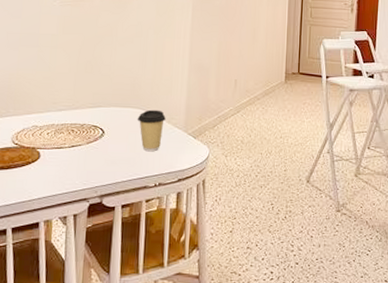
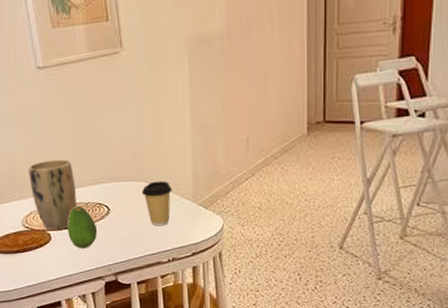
plant pot: none [27,80,74,149] -> present [28,159,77,230]
fruit: none [58,127,89,169] -> present [67,206,98,249]

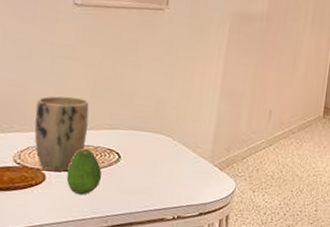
coffee cup: present [141,180,172,227] -> none [158,136,191,182]

